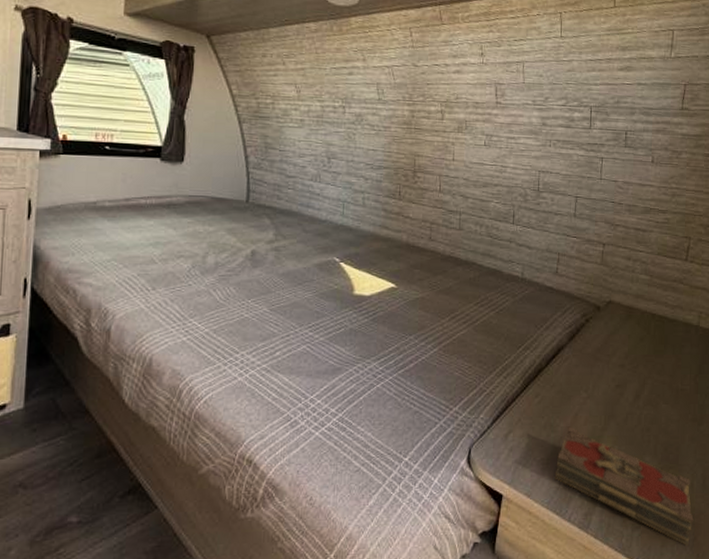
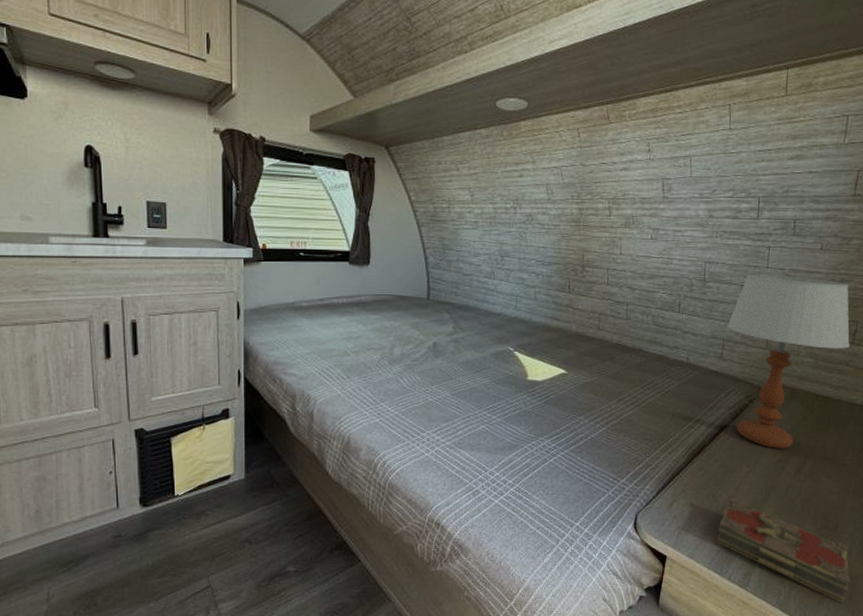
table lamp: none [561,186,684,372] -> present [726,275,850,449]

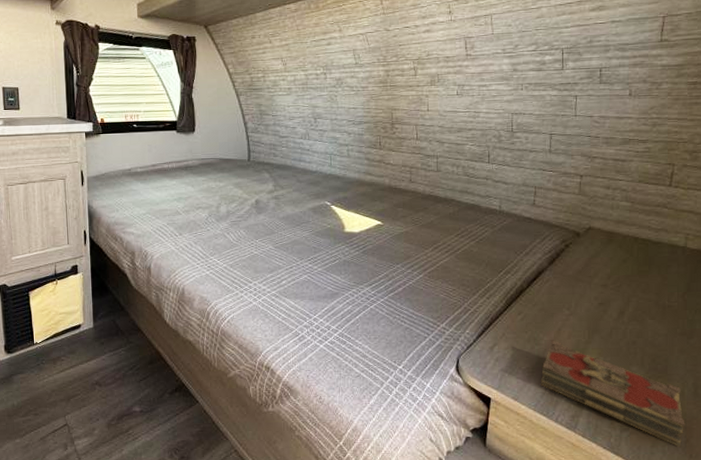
table lamp: present [726,275,850,449] -> none [537,123,668,292]

